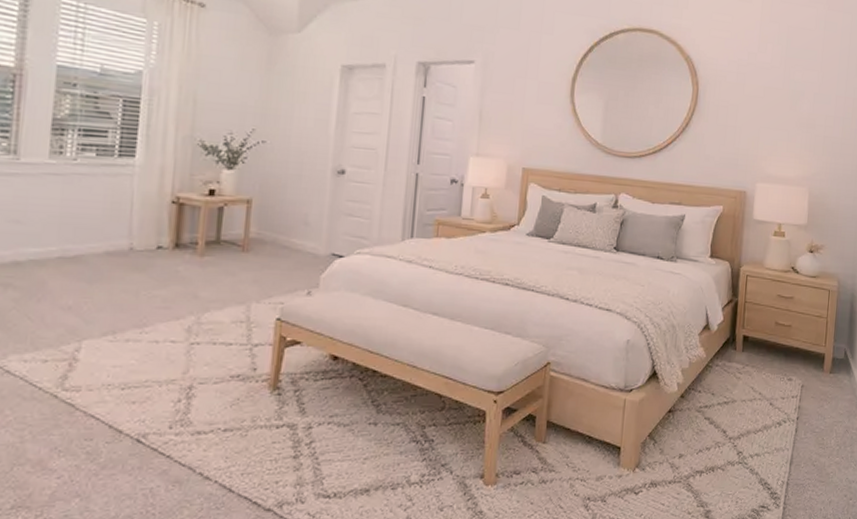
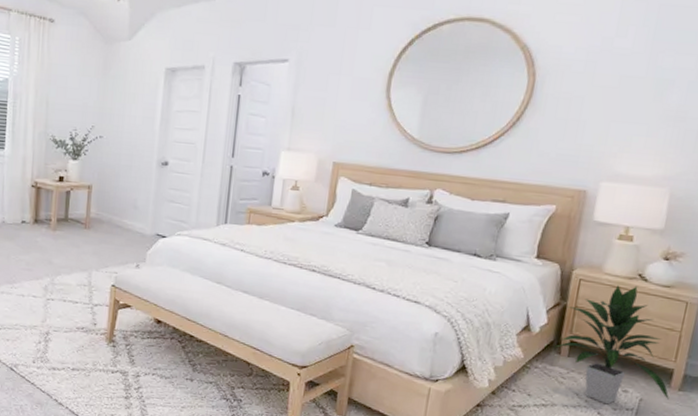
indoor plant: none [731,278,823,395] -> present [555,285,669,405]

